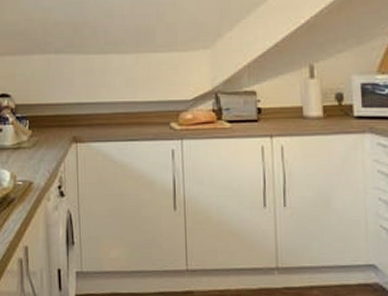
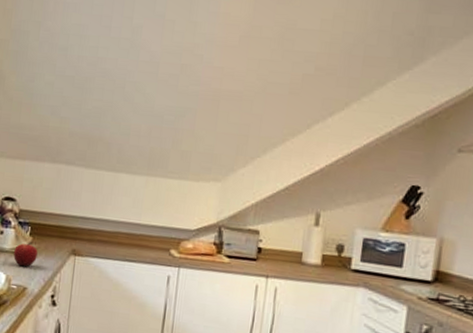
fruit: none [15,136,39,161] -> present [14,242,38,267]

